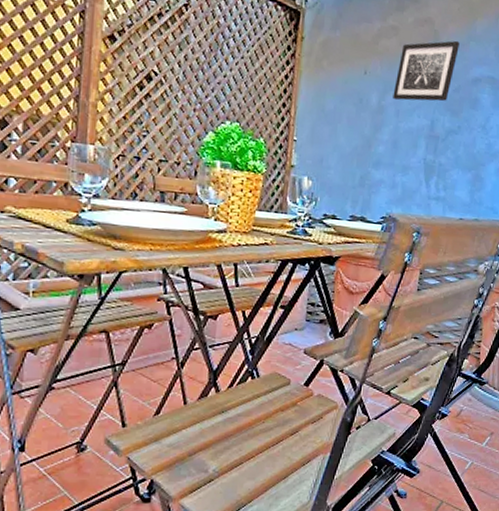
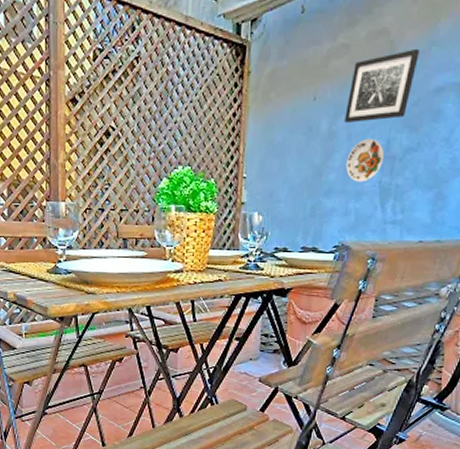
decorative plate: none [394,116,429,158] -> present [346,138,384,183]

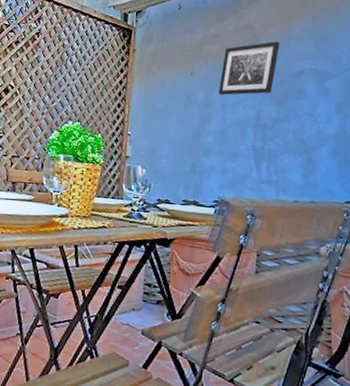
decorative plate: present [346,138,384,183] -> none [222,108,255,146]

